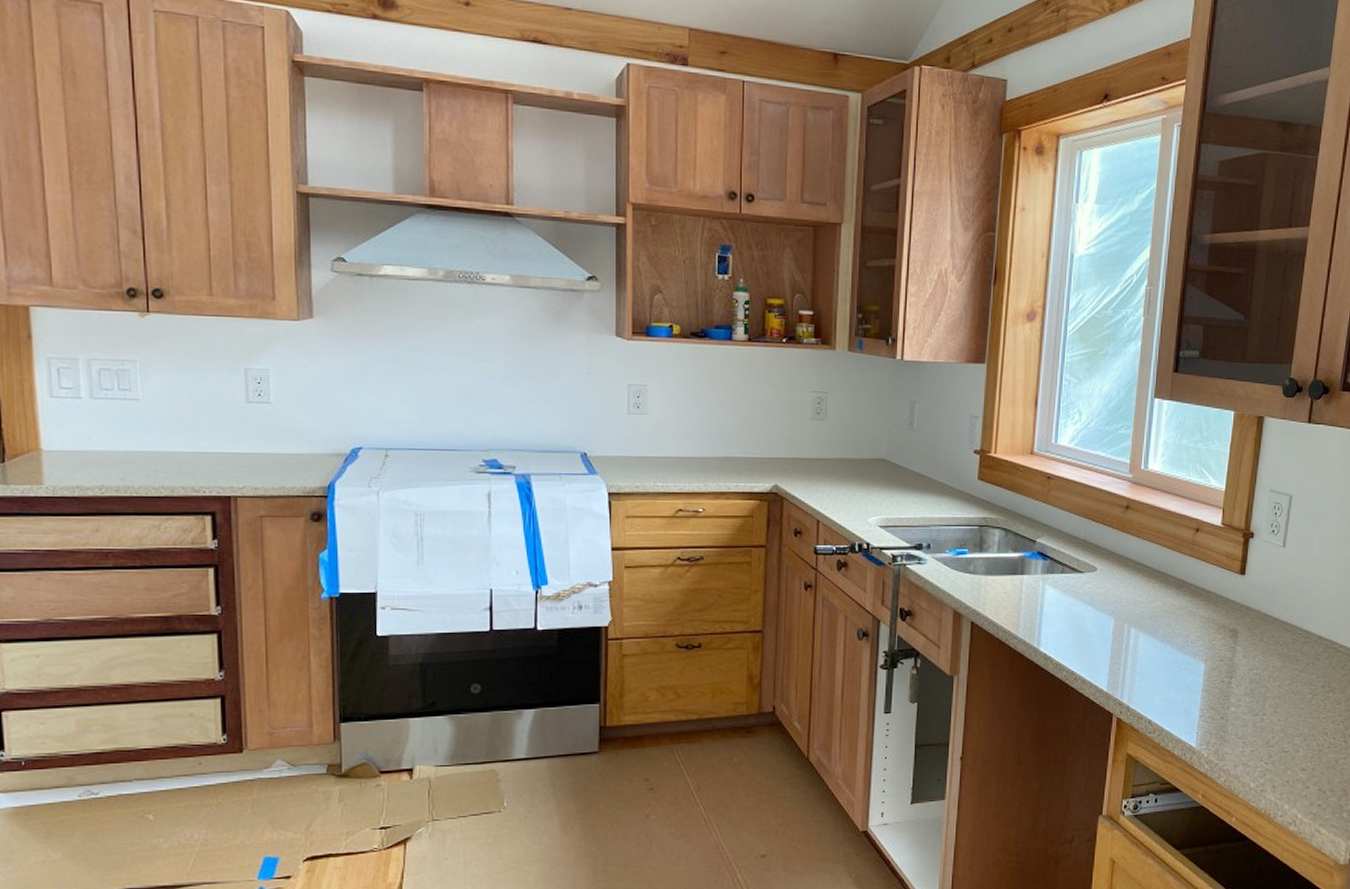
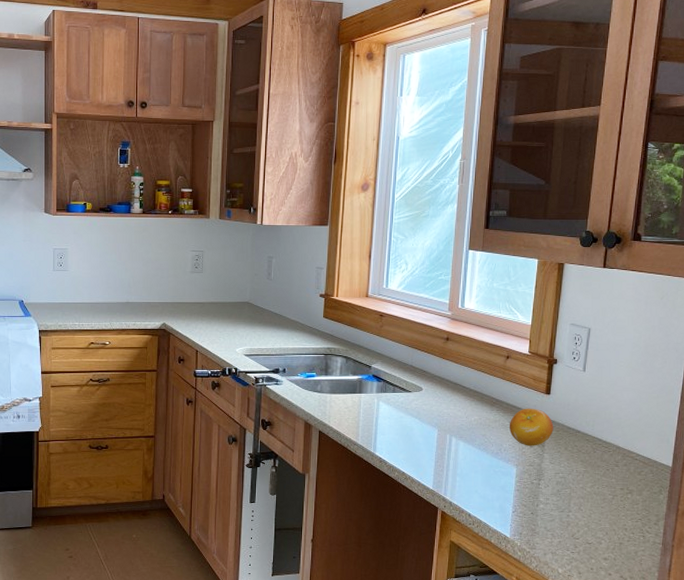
fruit: none [1198,591,1248,637] -> present [510,408,554,446]

